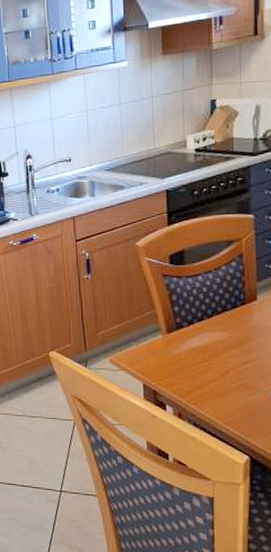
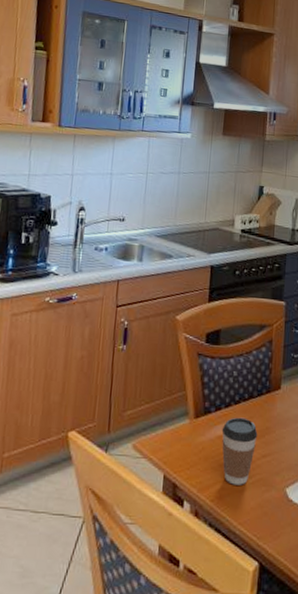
coffee cup: none [196,329,236,390] -> present [222,417,258,485]

